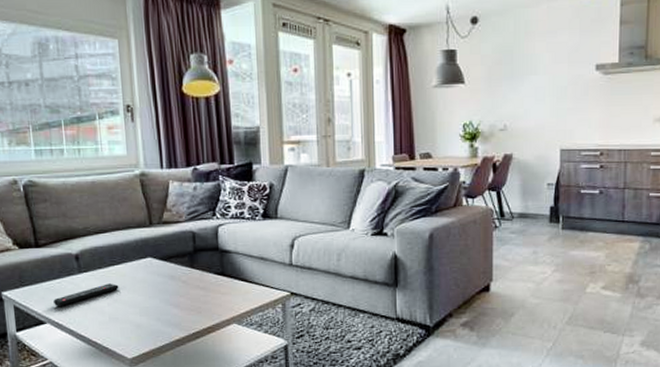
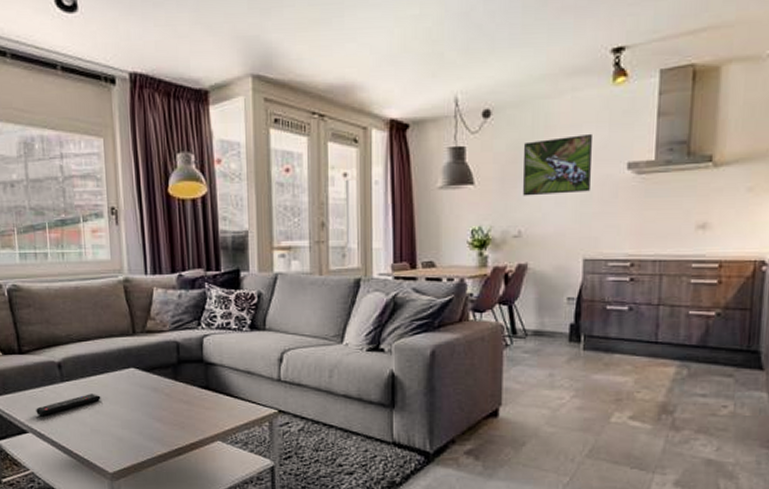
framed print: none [508,39,565,94] -> present [523,133,592,196]

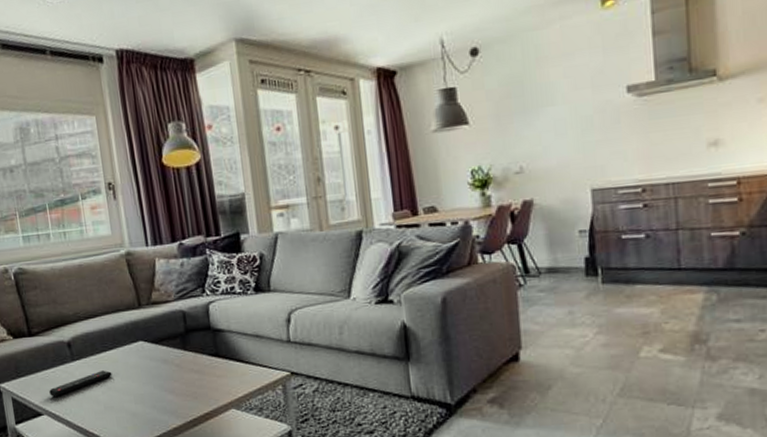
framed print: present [523,133,592,196] -> none [517,60,590,131]

